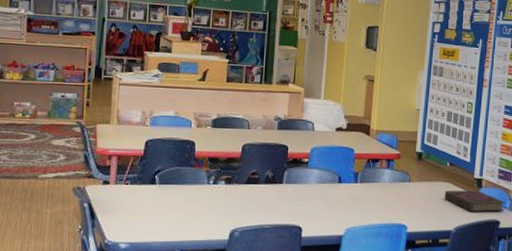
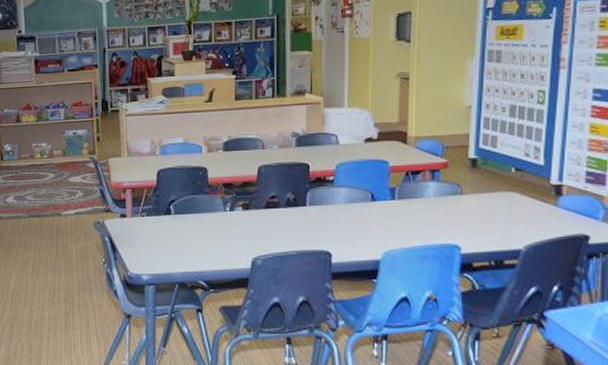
book: present [444,190,505,212] -> none [509,199,597,226]

